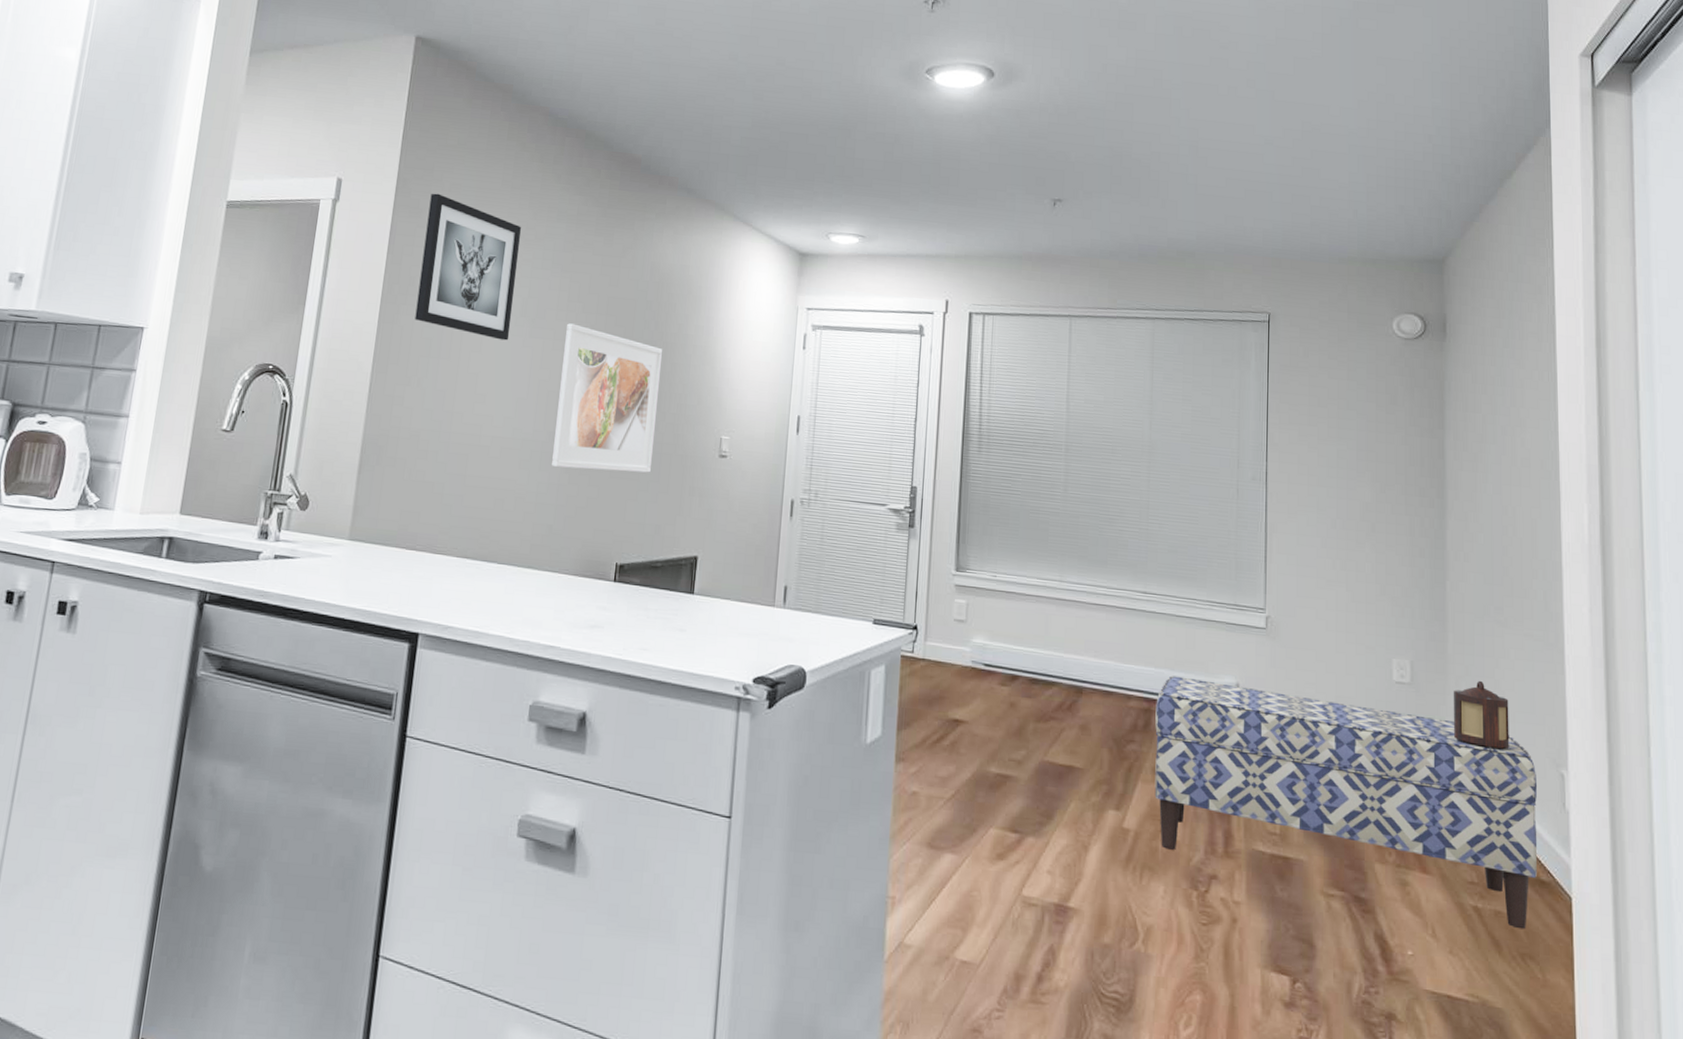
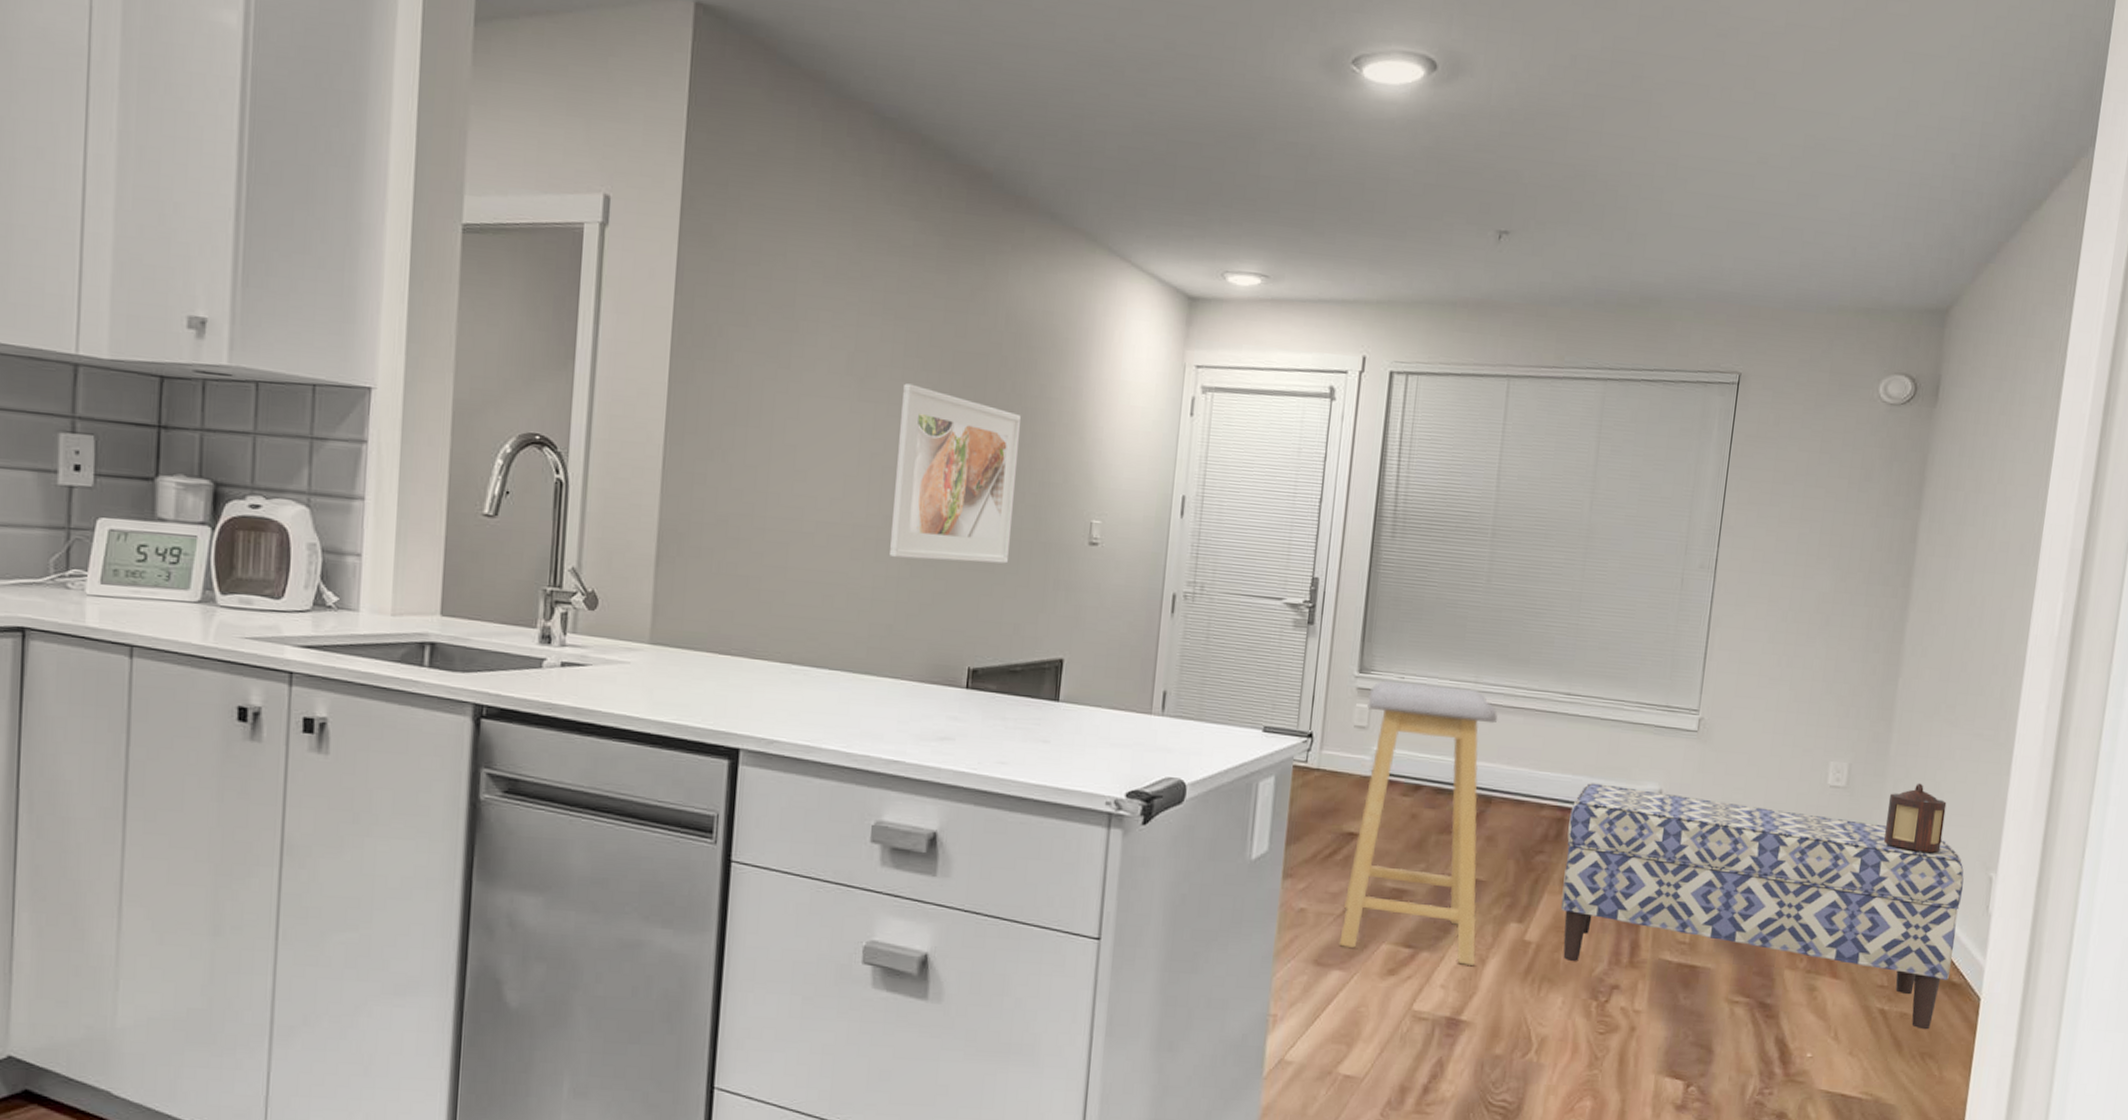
wall art: present [415,193,521,341] -> none [714,215,843,405]
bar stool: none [950,577,1083,853] -> present [1339,679,1498,967]

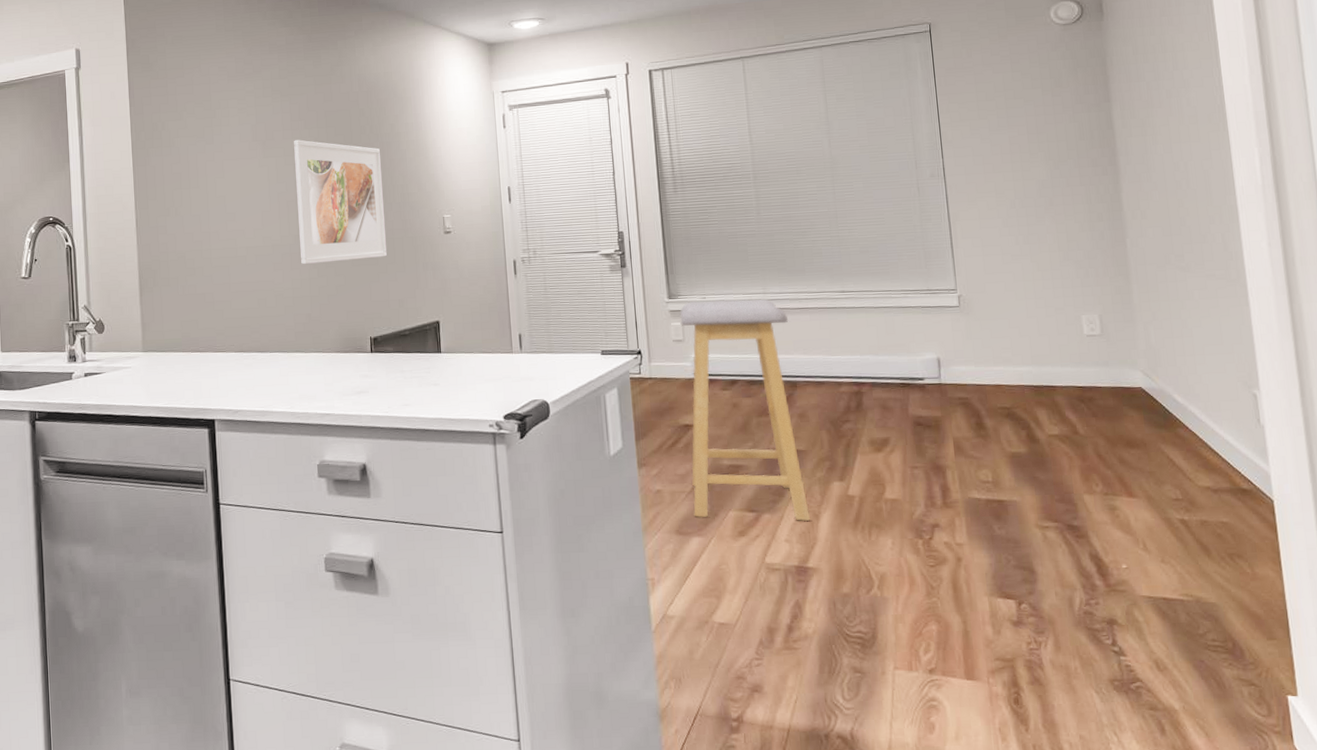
bench: present [1560,783,1964,1030] -> none [865,359,1238,533]
lantern: present [1884,783,1947,853] -> none [1142,322,1201,381]

